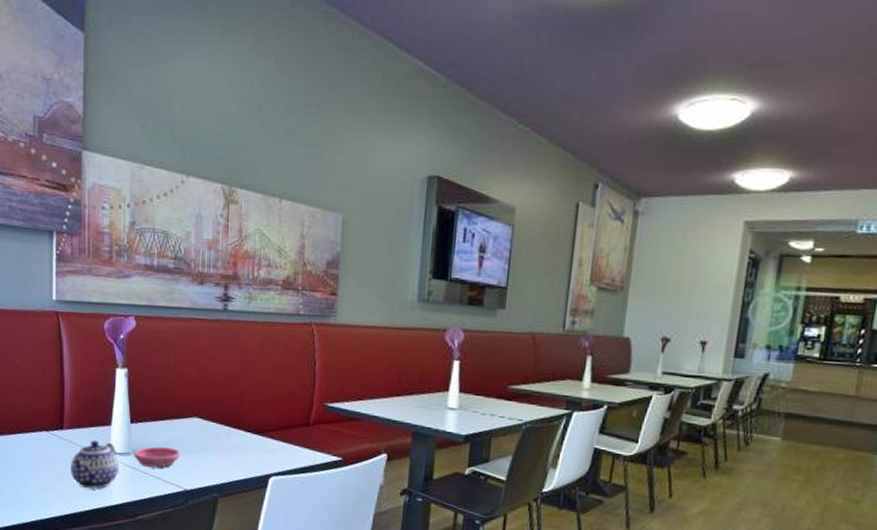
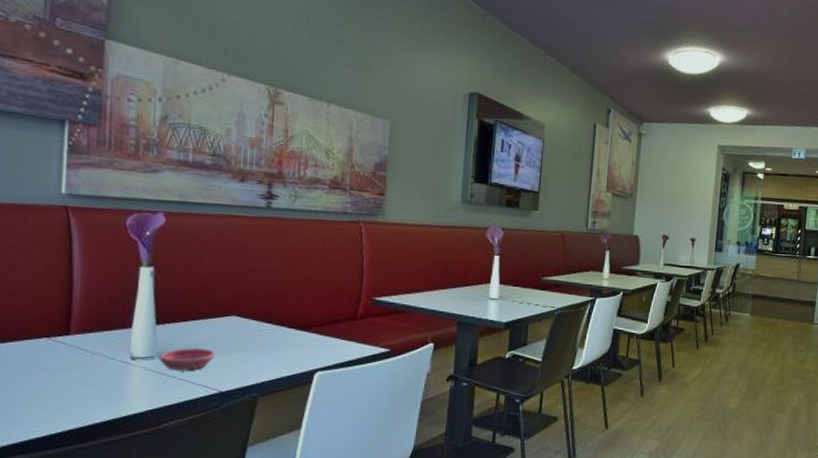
teapot: present [71,440,120,489] -> none [78,345,141,399]

